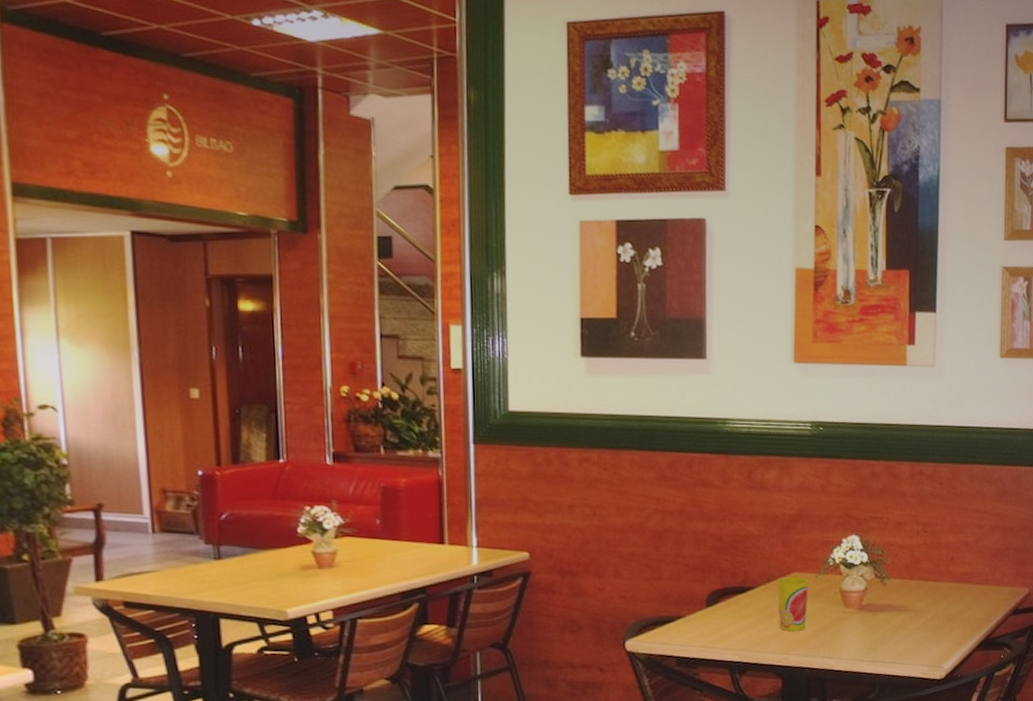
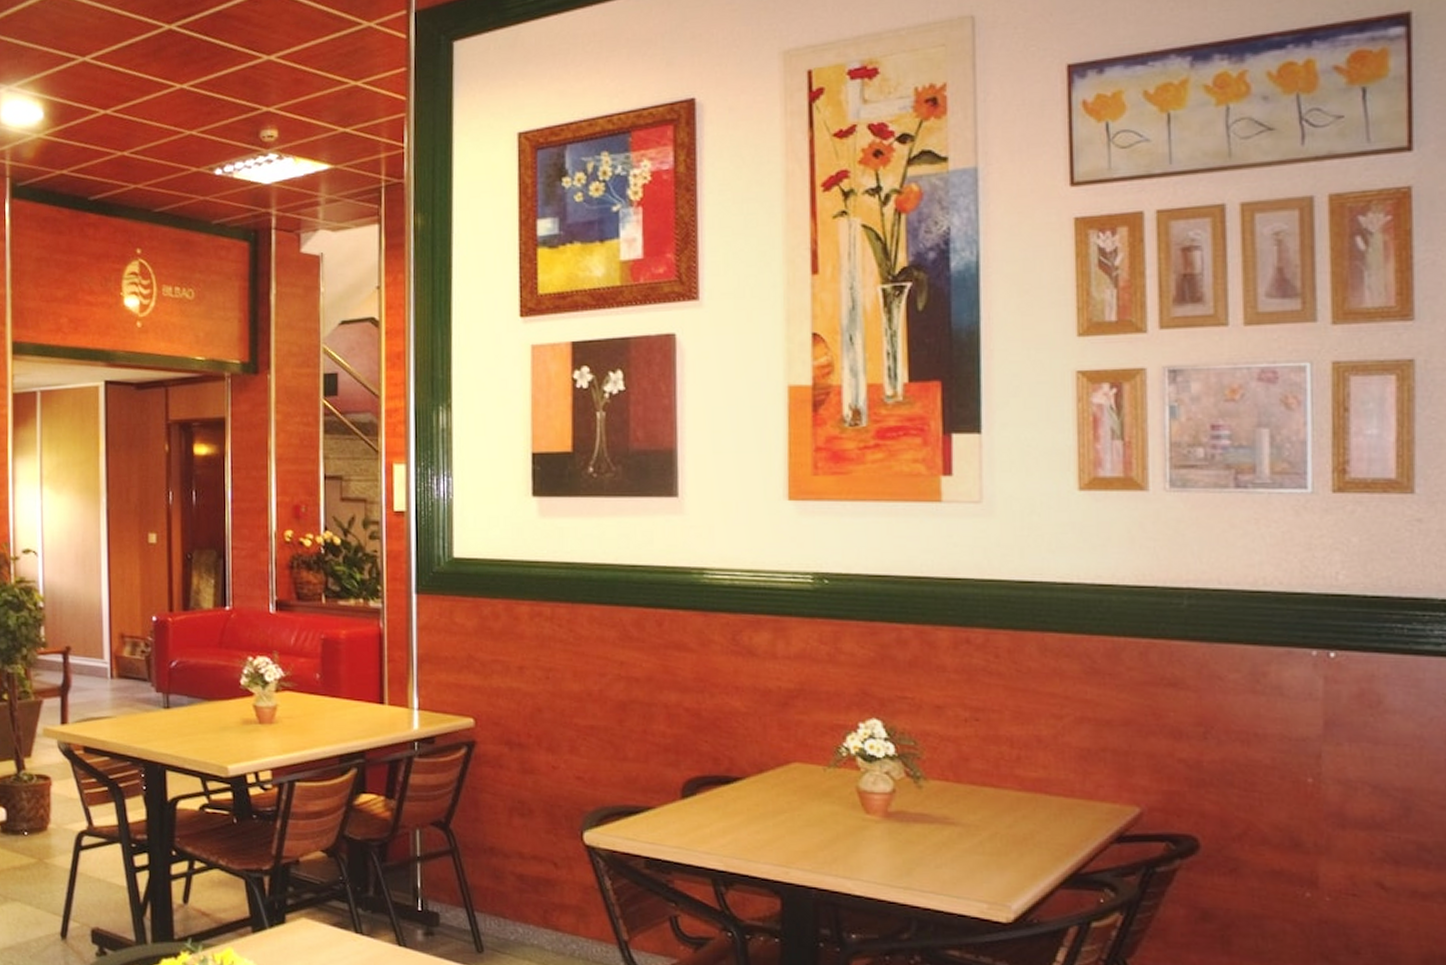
cup: present [777,577,809,631] -> none [772,768,814,839]

